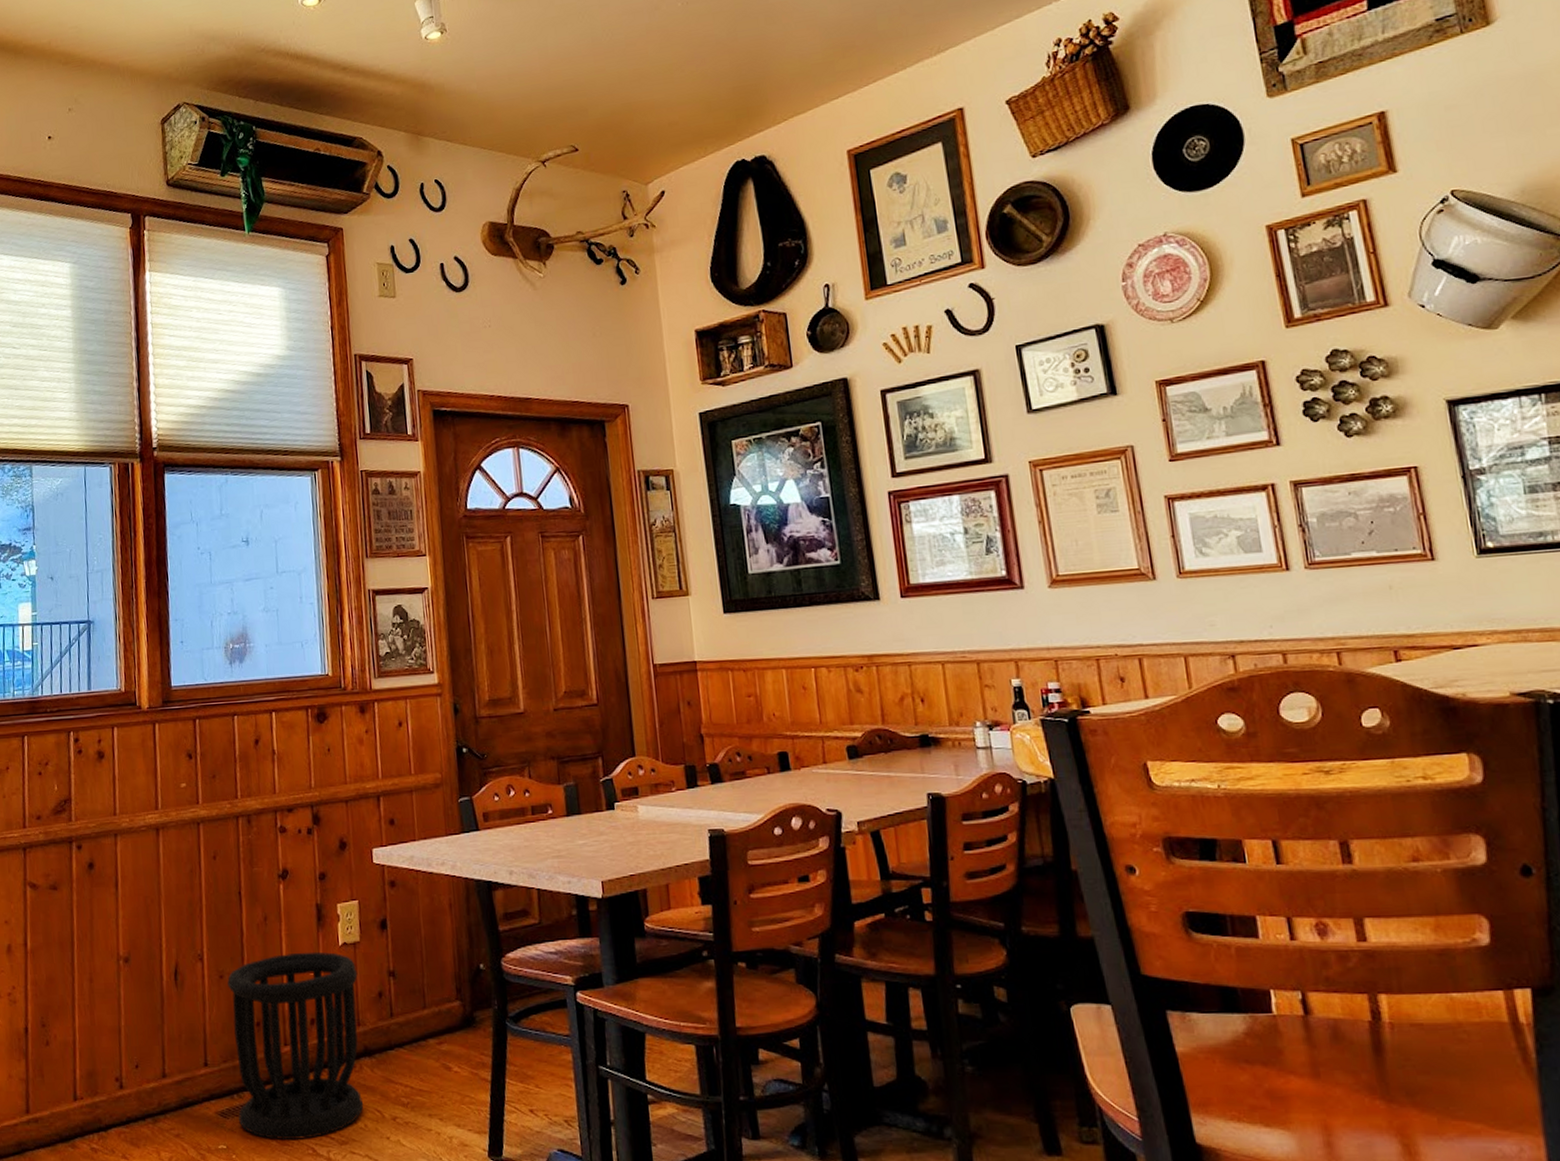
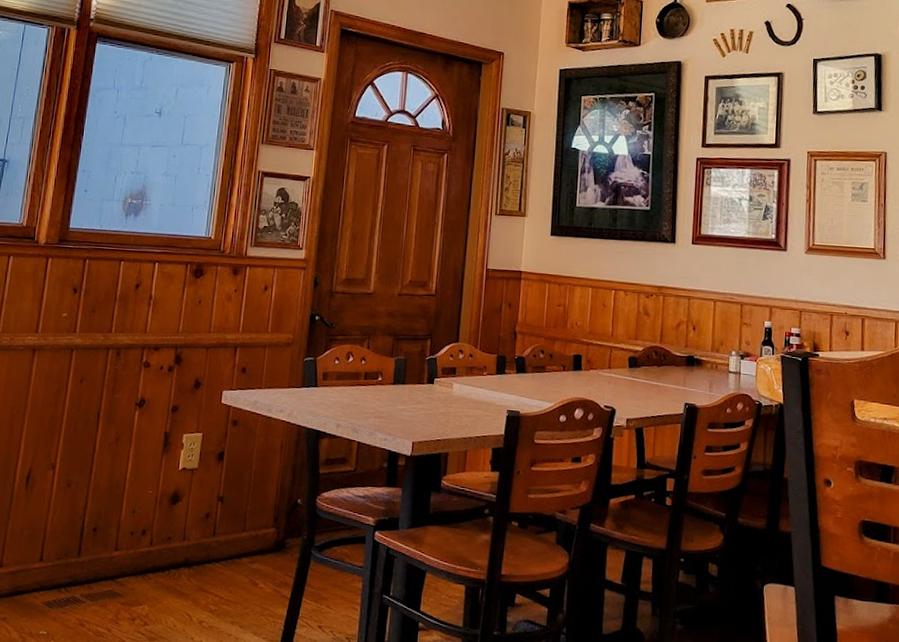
wastebasket: present [227,951,364,1141] -> none [62,471,191,633]

